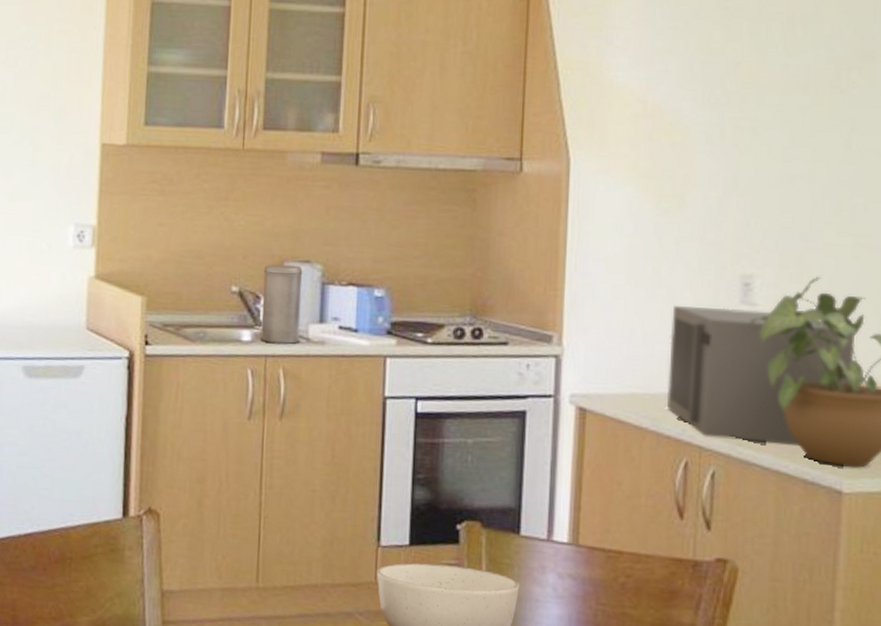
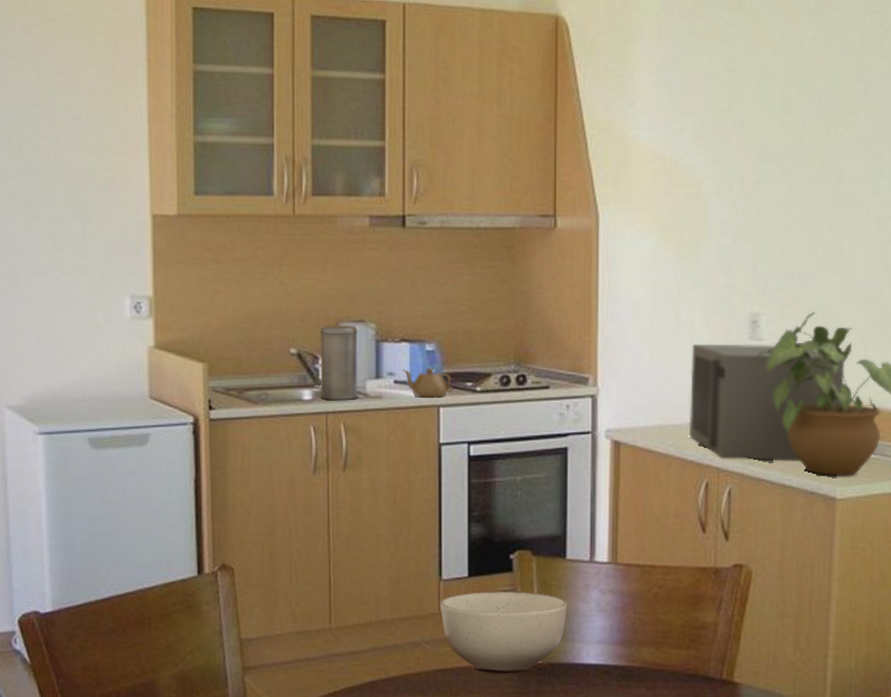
teapot: none [349,315,401,348] -> present [403,368,453,399]

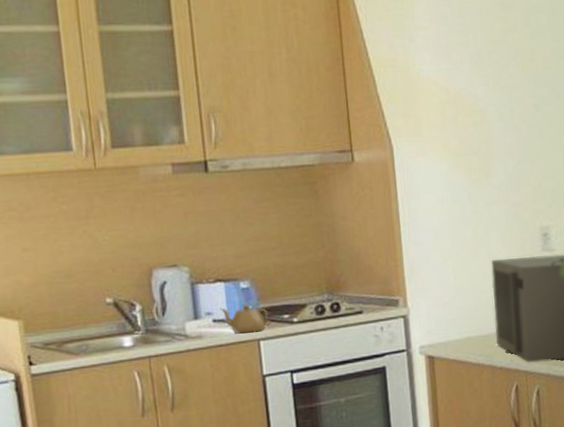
canister: present [319,325,359,401] -> none [134,270,180,345]

